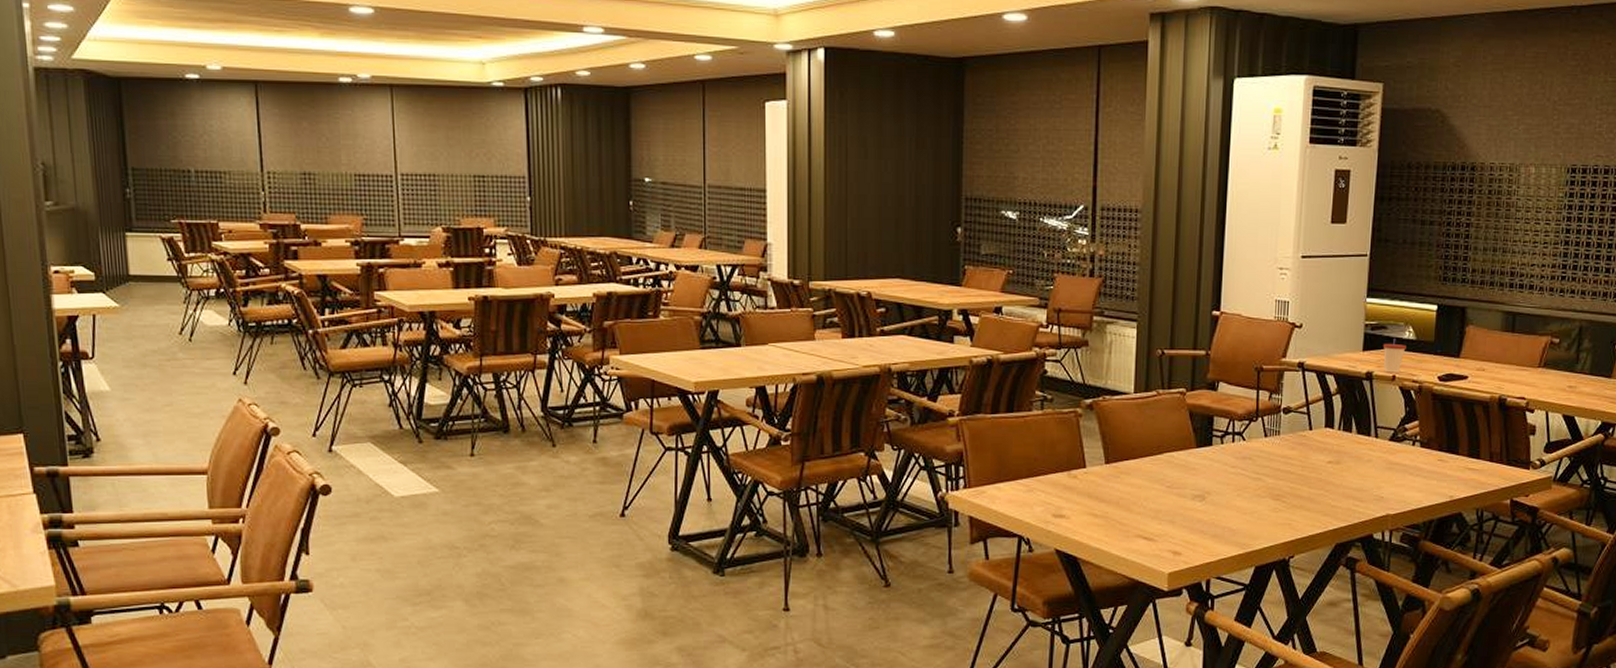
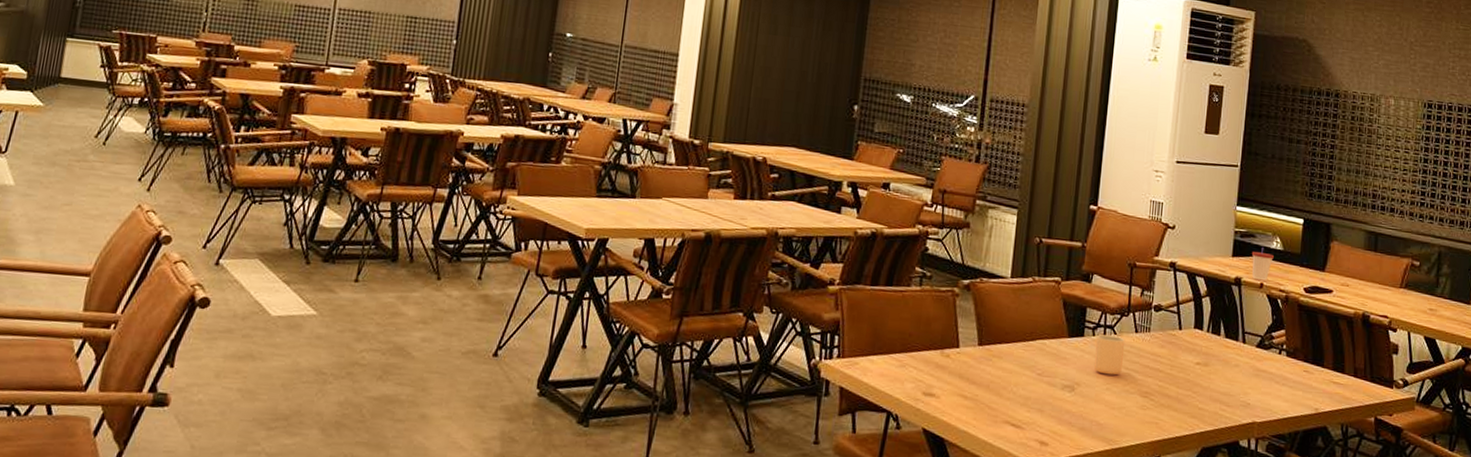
cup: none [1223,442,1255,481] -> present [1093,334,1125,376]

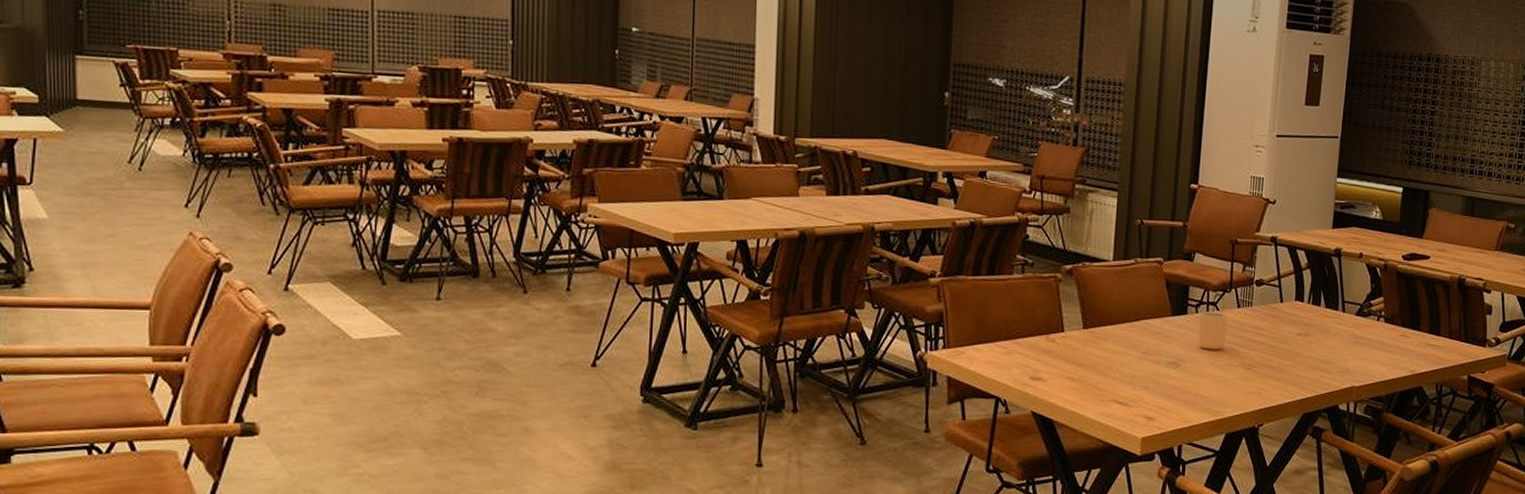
cup: present [1251,248,1274,281] -> none [1351,218,1373,251]

